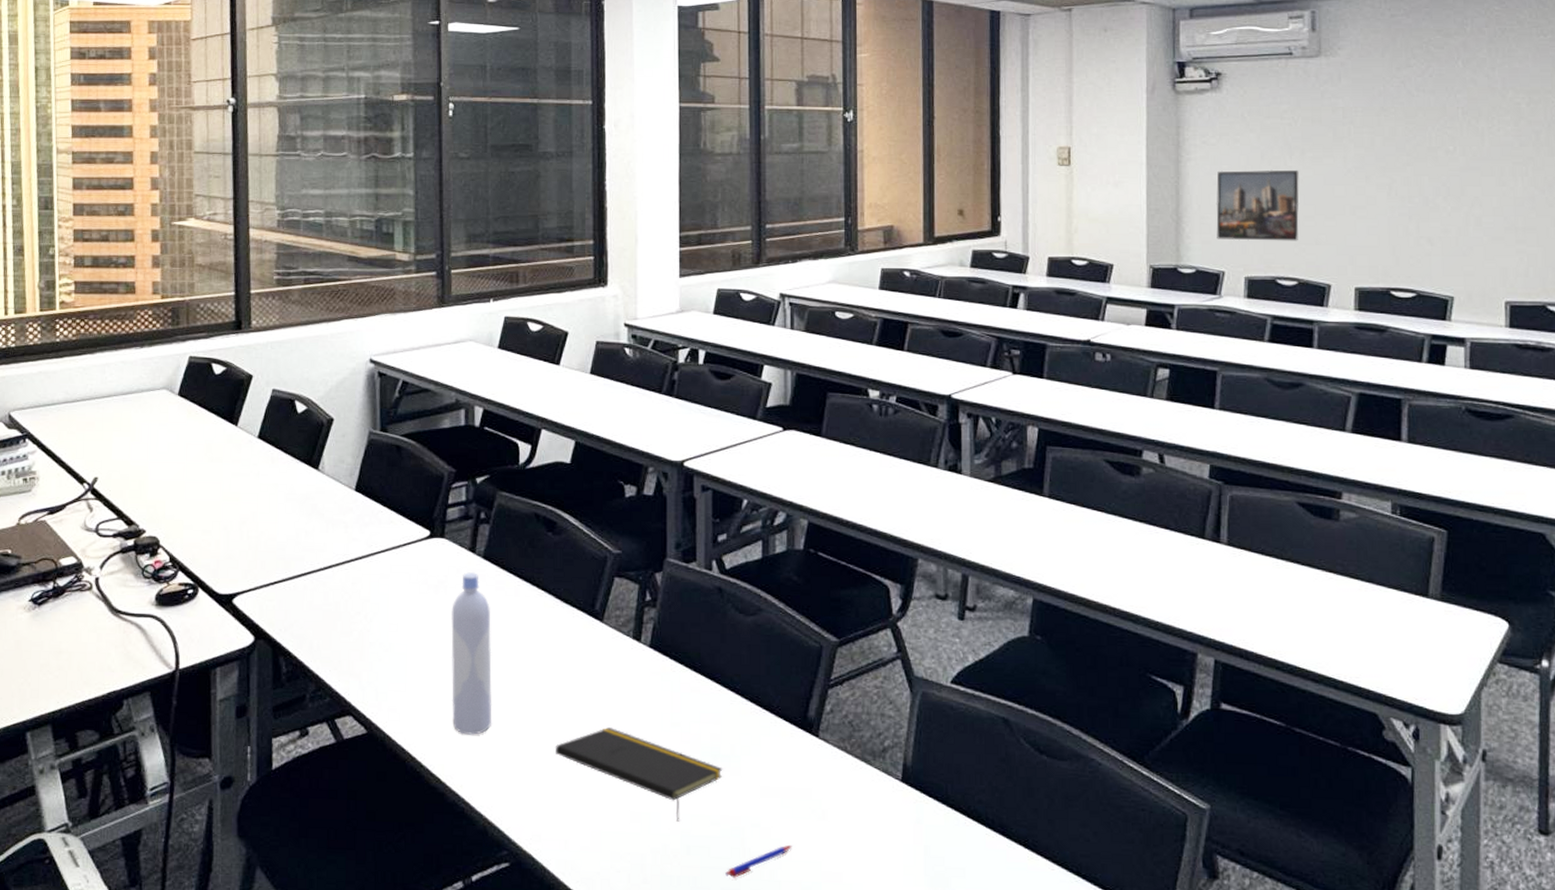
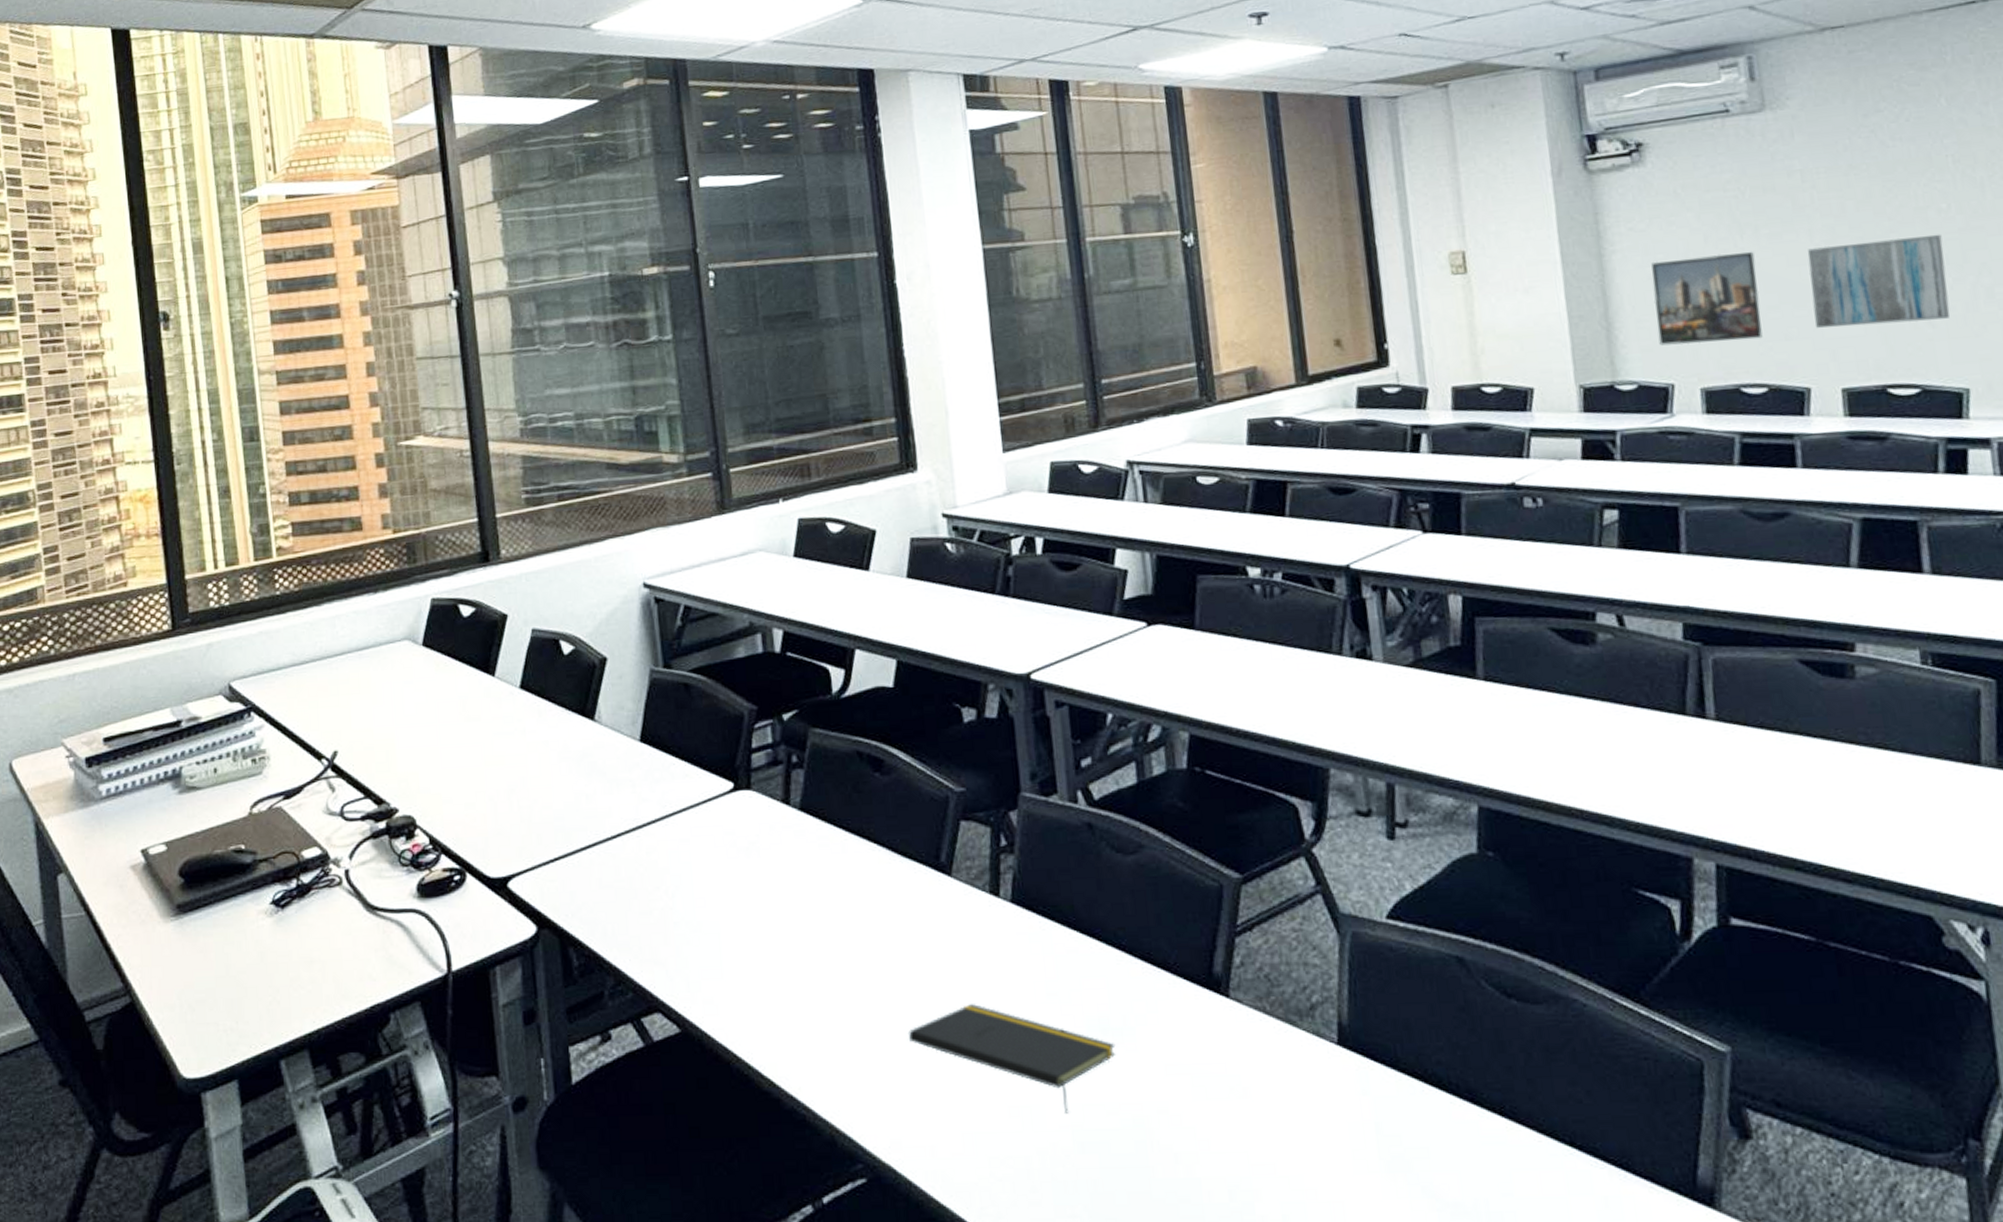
bottle: present [451,572,493,735] -> none [768,828,829,1026]
pen: present [725,844,792,878] -> none [1131,1132,1211,1179]
wall art: none [1340,170,1447,239] -> present [1807,234,1950,328]

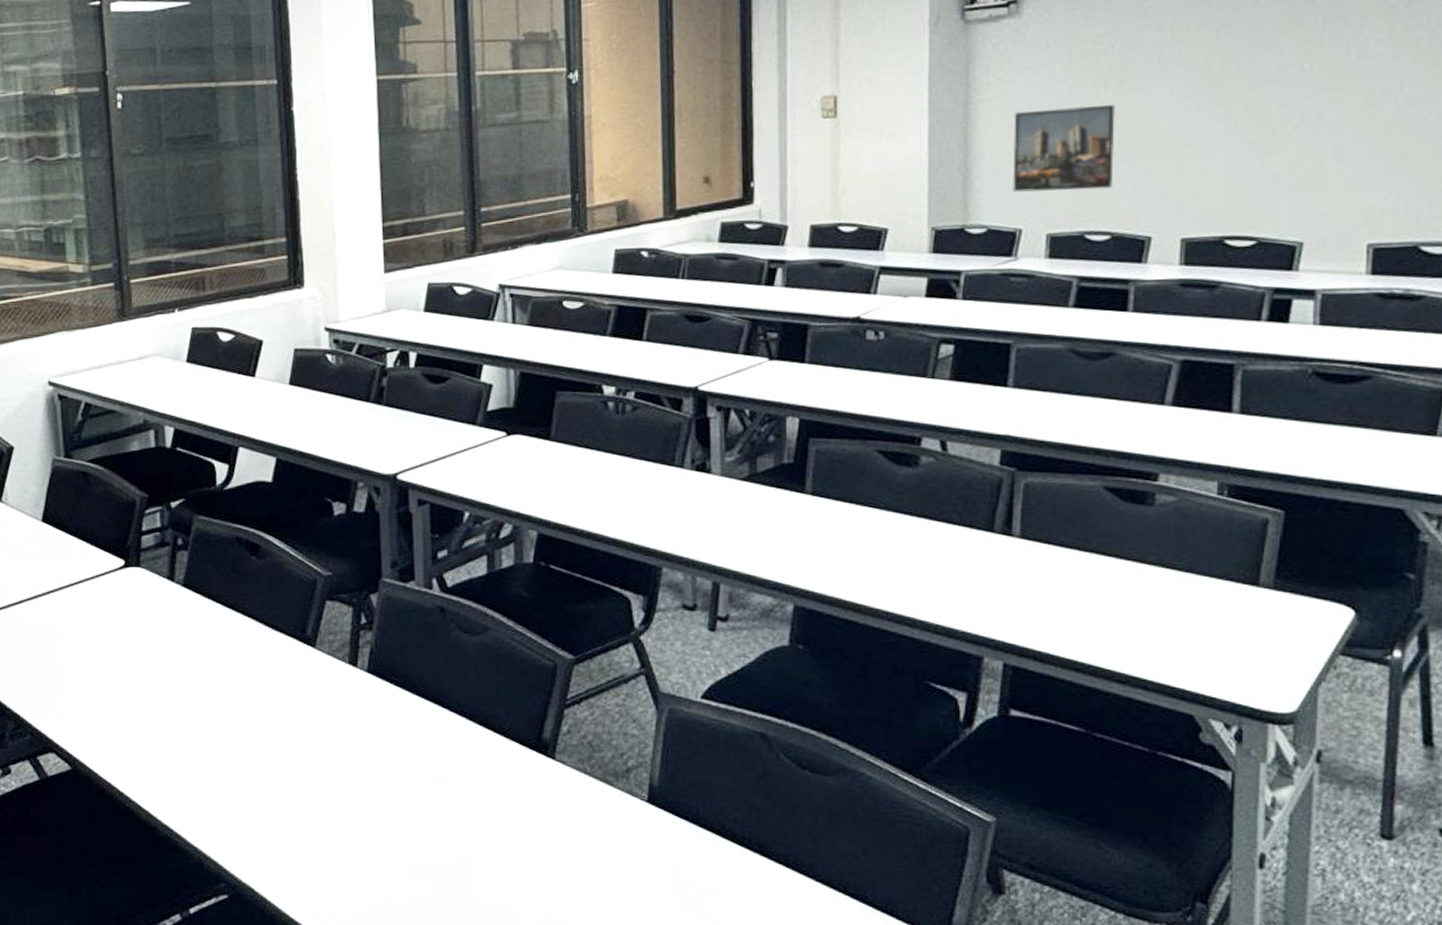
notepad: present [907,1004,1116,1114] -> none [269,756,451,850]
wall art: present [1807,234,1950,328] -> none [1164,92,1300,180]

